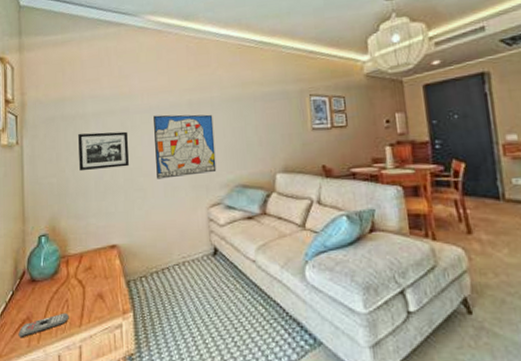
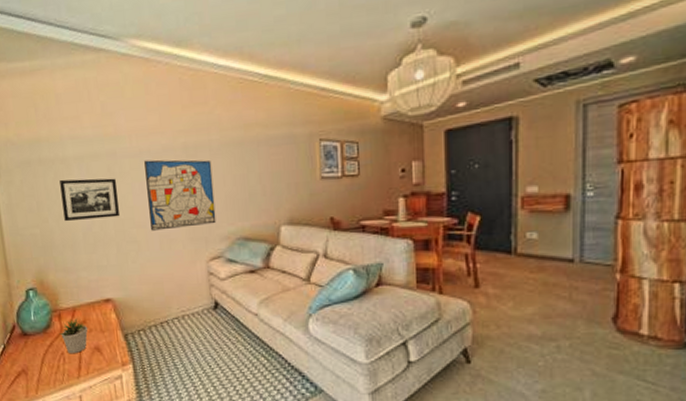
remote control: present [18,312,69,337] -> none [14,365,67,388]
potted plant: none [66,264,93,301] -> present [59,318,88,354]

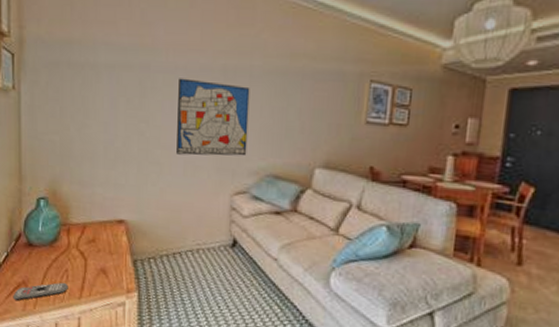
remote control: none [14,365,67,388] -> present [13,282,68,301]
picture frame: present [59,178,121,222] -> none [87,86,146,135]
potted plant: present [59,318,88,354] -> none [66,235,97,273]

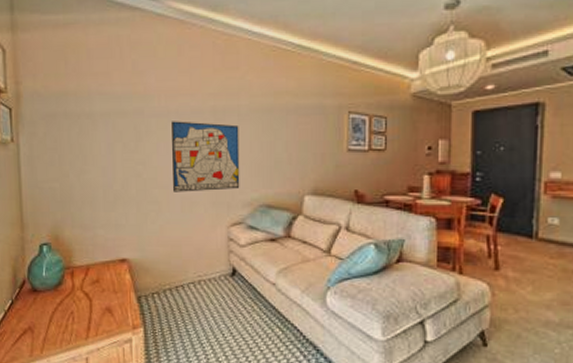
remote control: present [13,282,68,301] -> none [19,324,75,347]

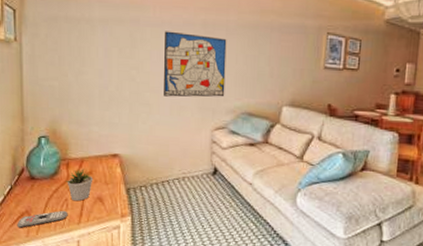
remote control: none [19,324,75,347] -> present [17,210,68,228]
potted plant: none [70,277,101,314] -> present [65,168,93,202]

